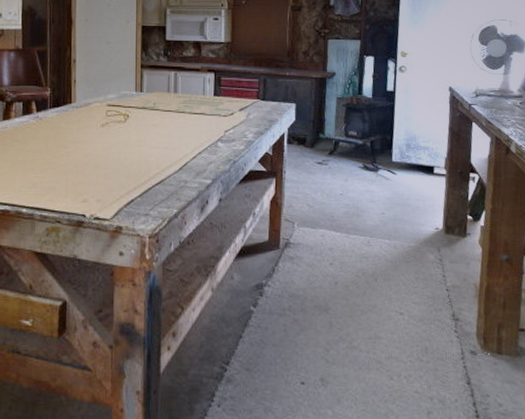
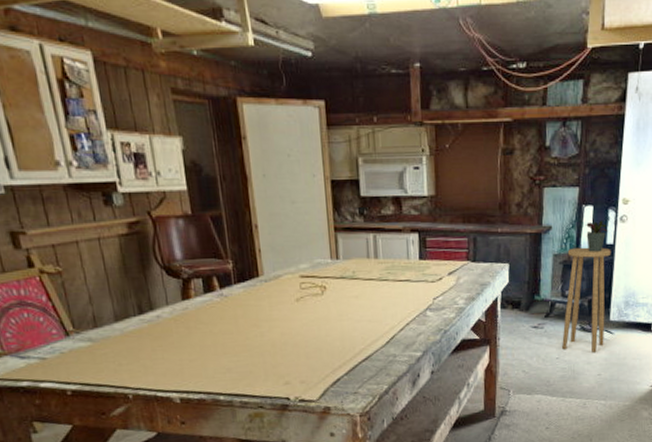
stool: none [346,92,392,191] -> present [562,247,611,352]
potted plant: none [366,67,387,97] -> present [585,217,607,252]

